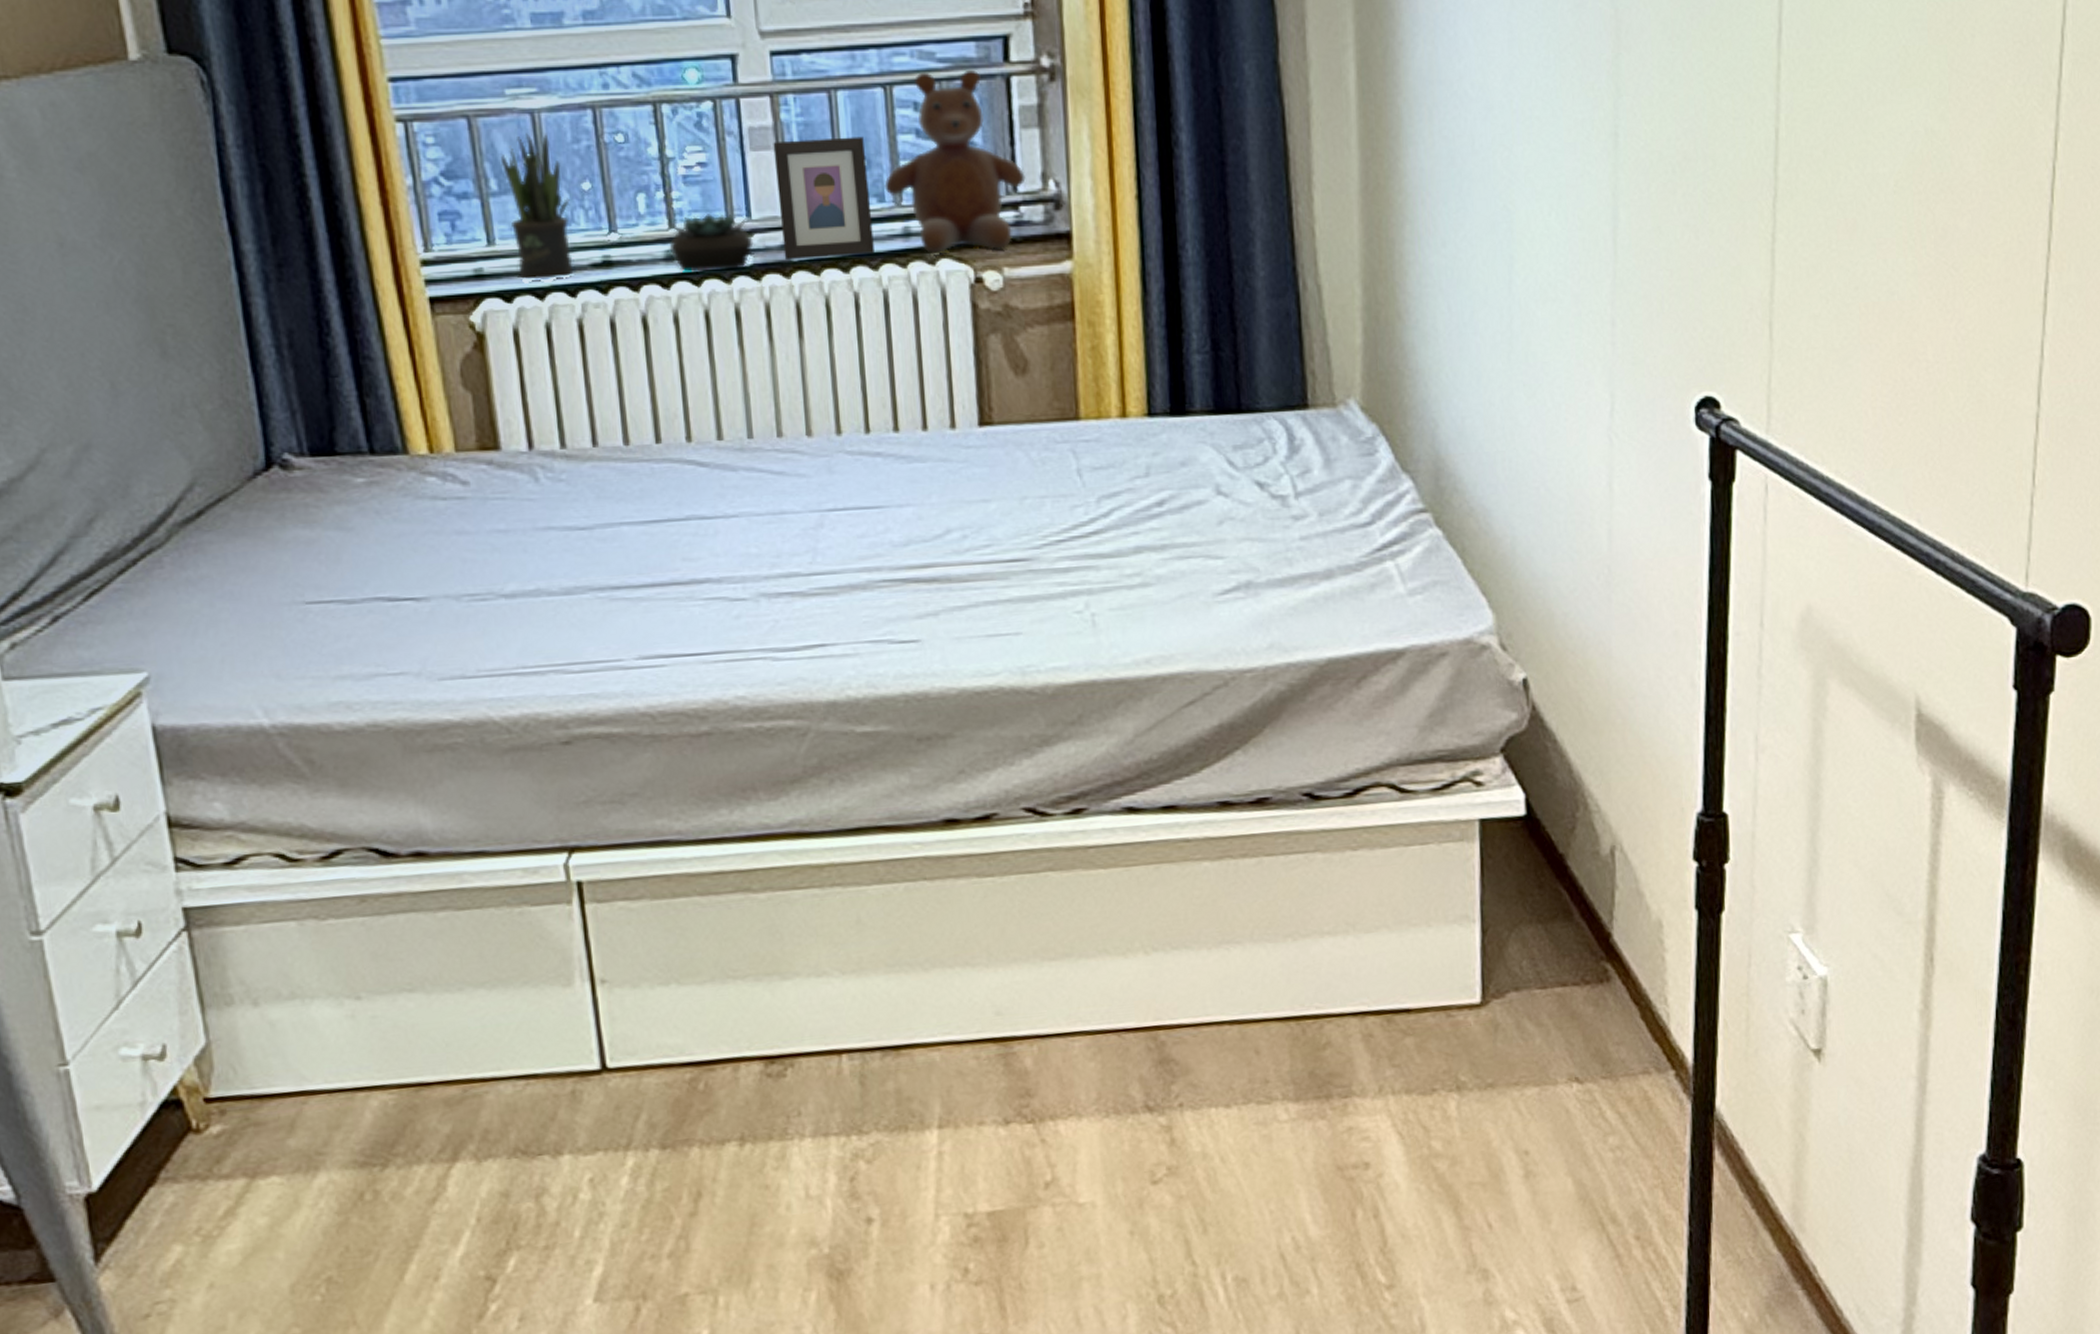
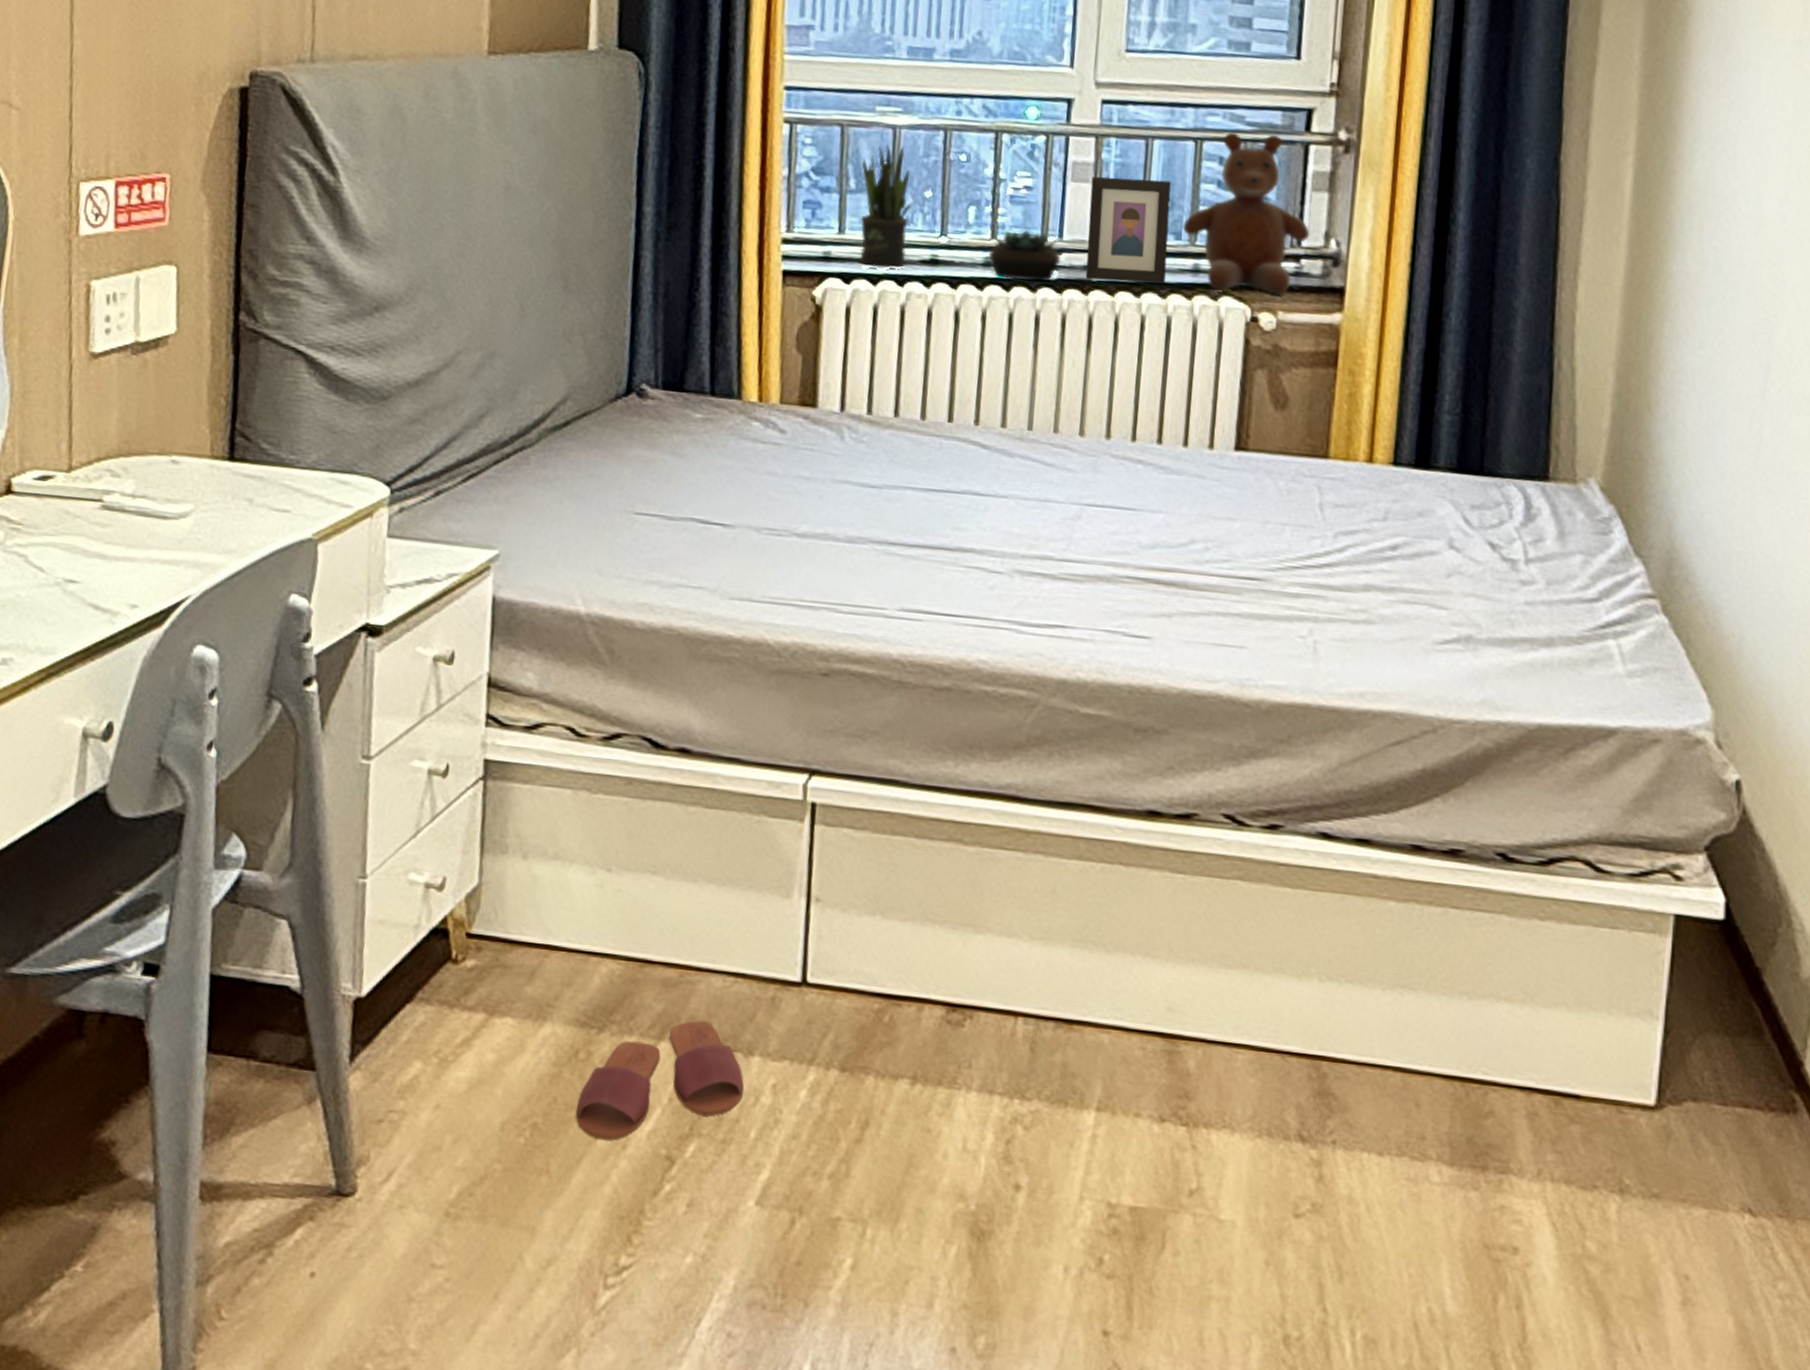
slippers: none [373,1131,559,1277] -> present [575,1020,744,1140]

